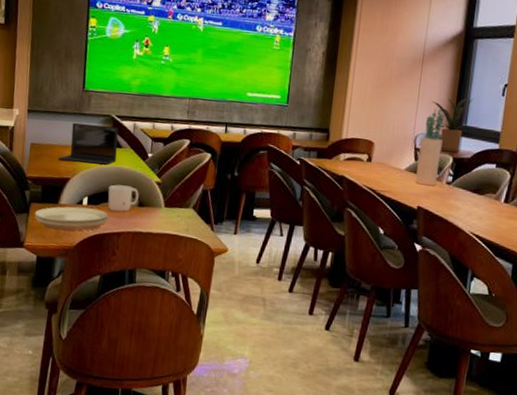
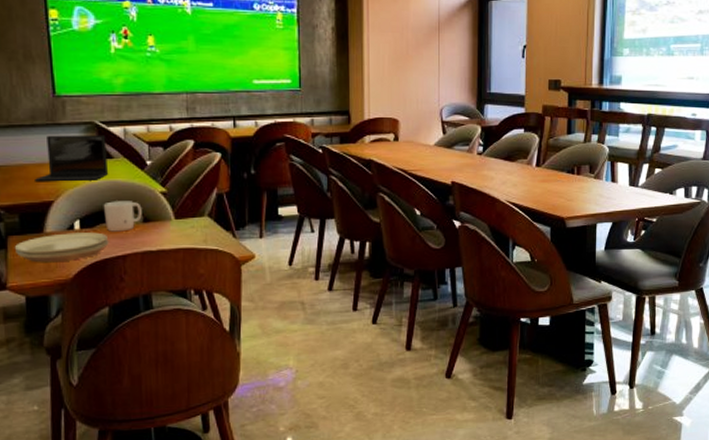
vase: present [415,106,446,186] -> none [446,75,469,159]
house plant: present [431,97,474,153] -> none [453,63,499,122]

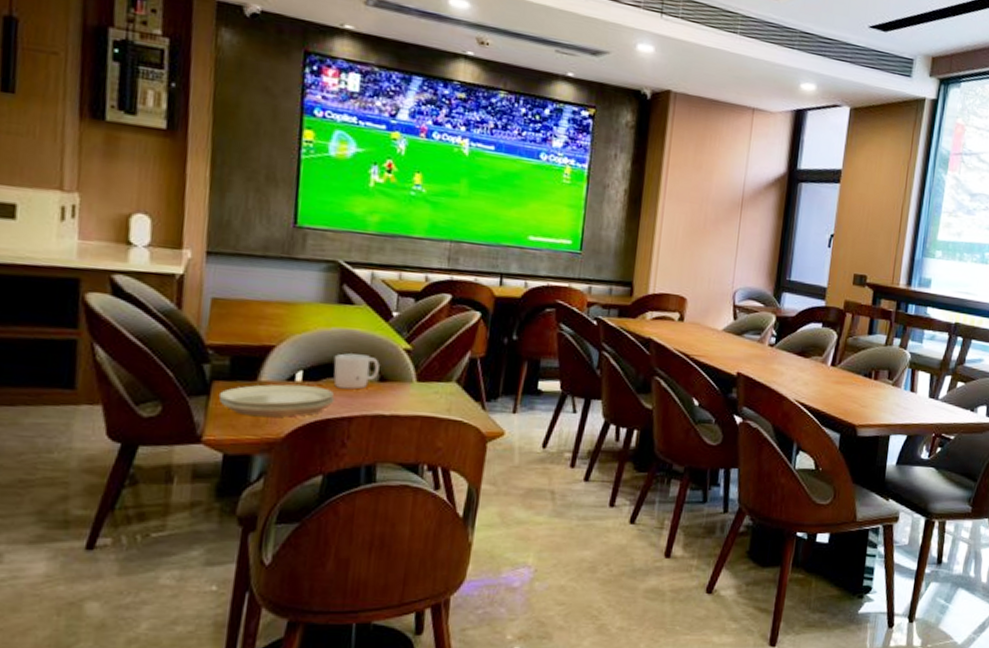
laptop: present [35,135,108,182] -> none [256,270,349,328]

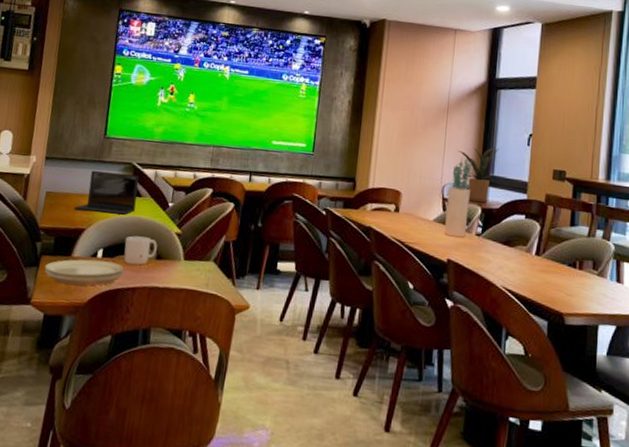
laptop: none [256,270,349,328] -> present [74,170,140,216]
vase: none [735,257,768,349] -> present [444,156,472,238]
house plant: none [752,248,799,311] -> present [458,147,502,203]

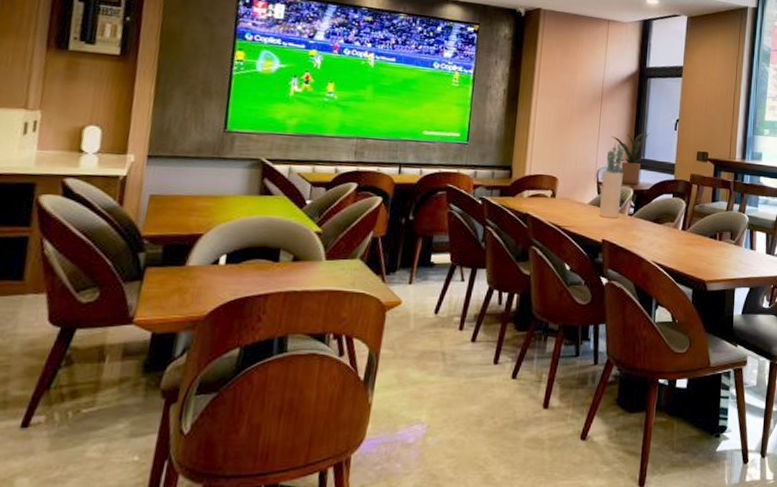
plate: present [44,259,124,286] -> none [150,267,253,298]
laptop: present [74,170,140,216] -> none [187,168,270,217]
mug: present [123,235,158,266] -> none [252,238,294,270]

